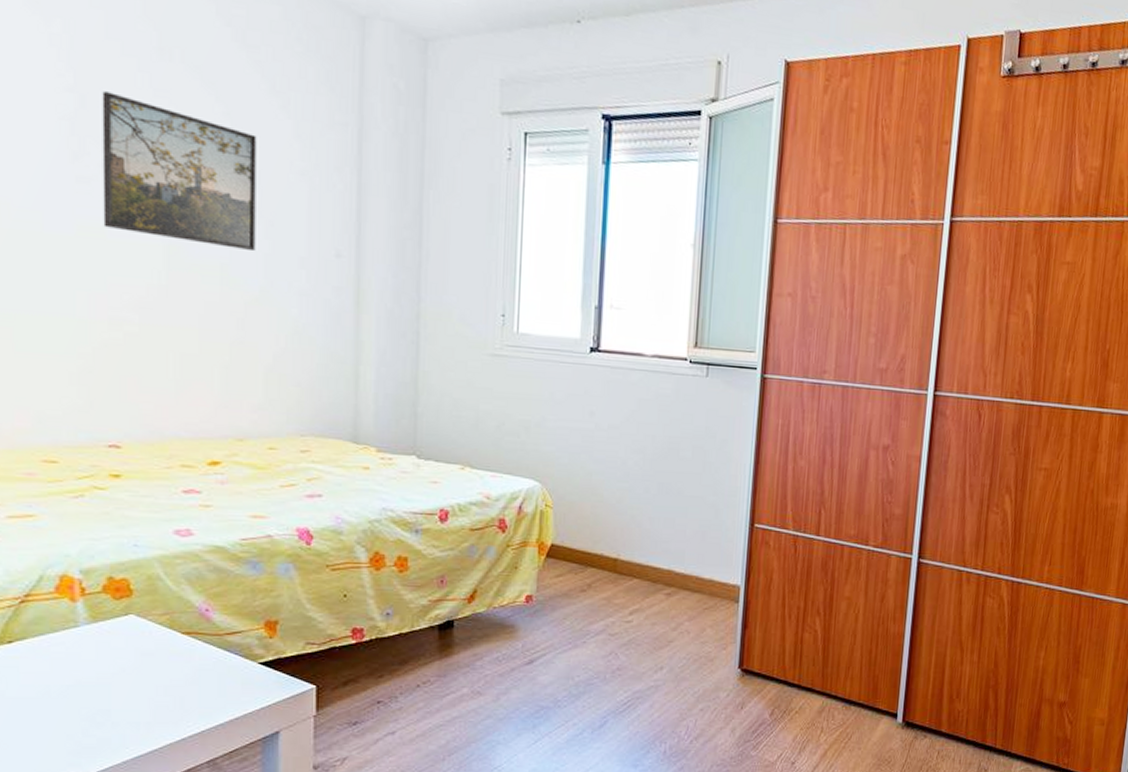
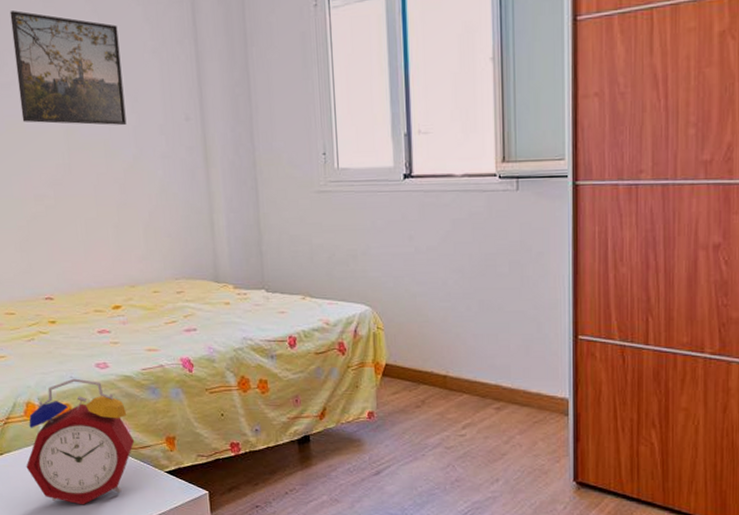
alarm clock: none [48,546,220,706] -> present [26,378,135,505]

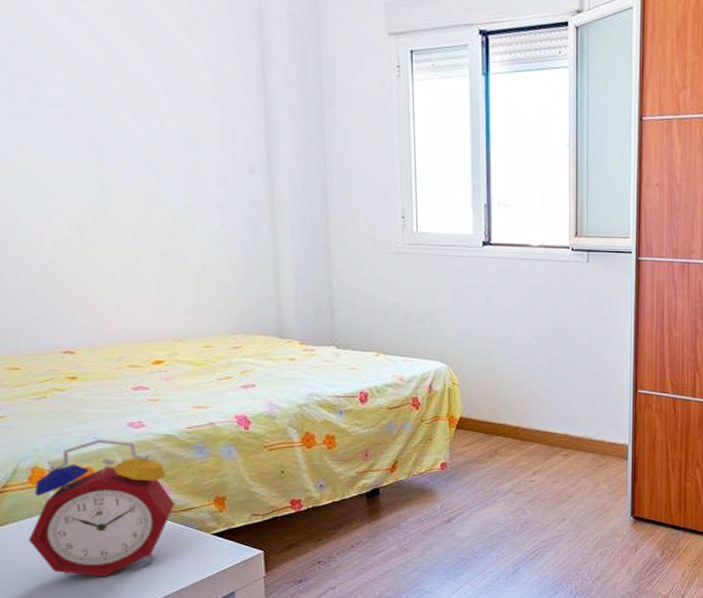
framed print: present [9,10,127,126] -> none [27,34,178,172]

